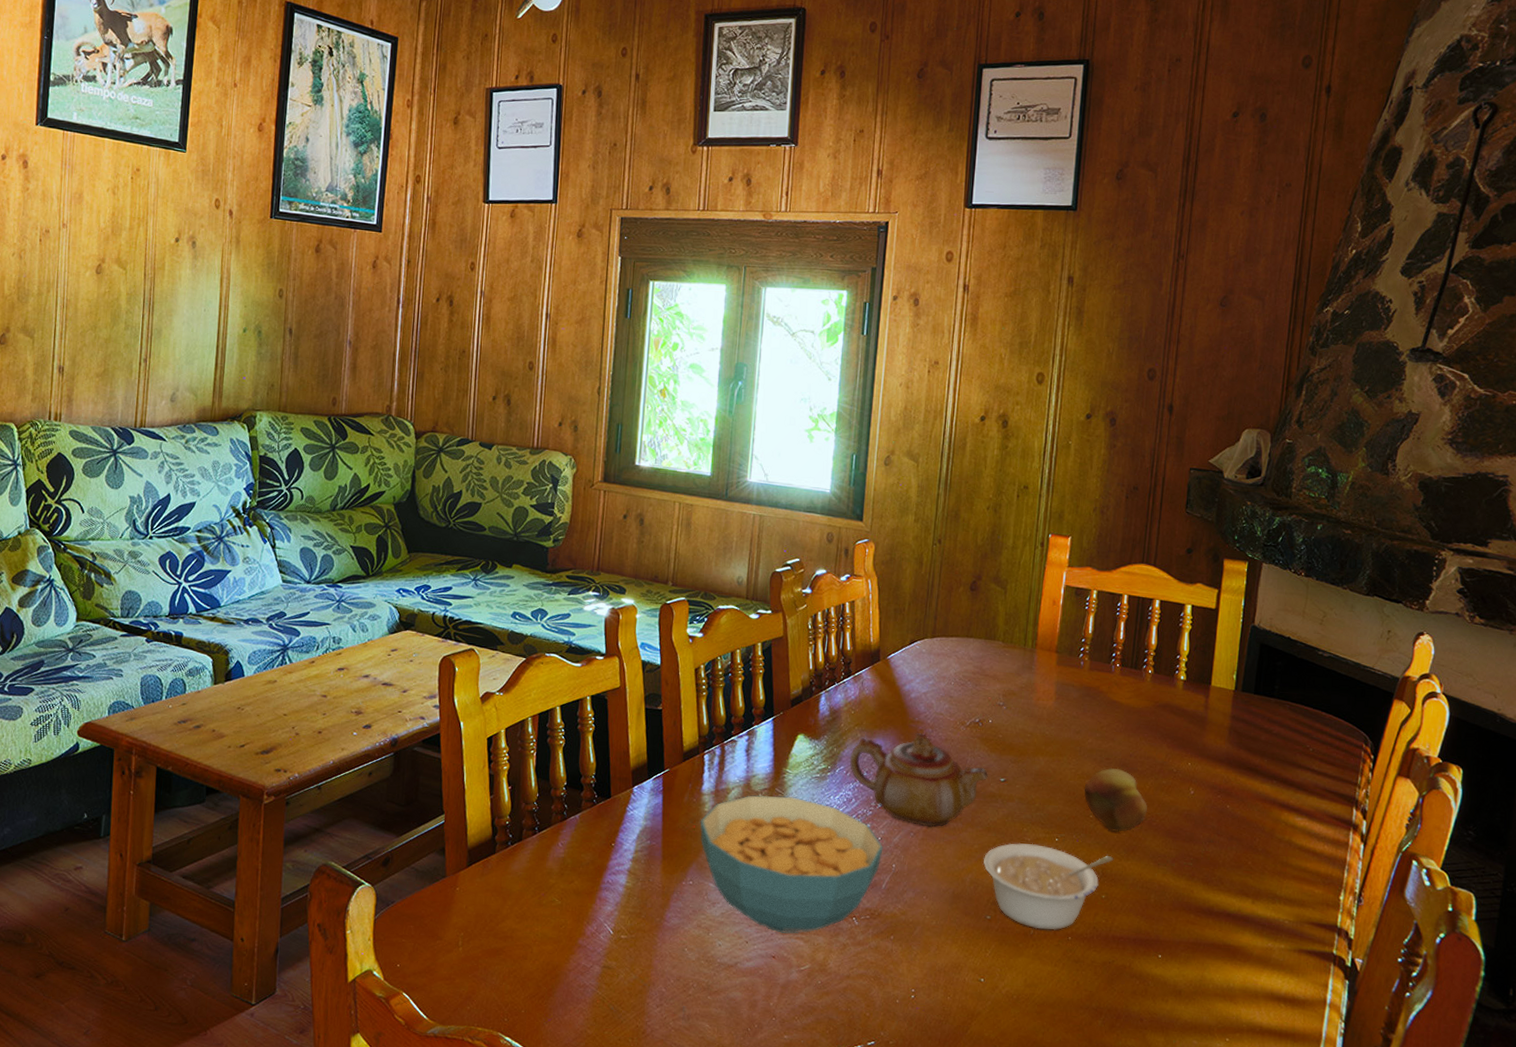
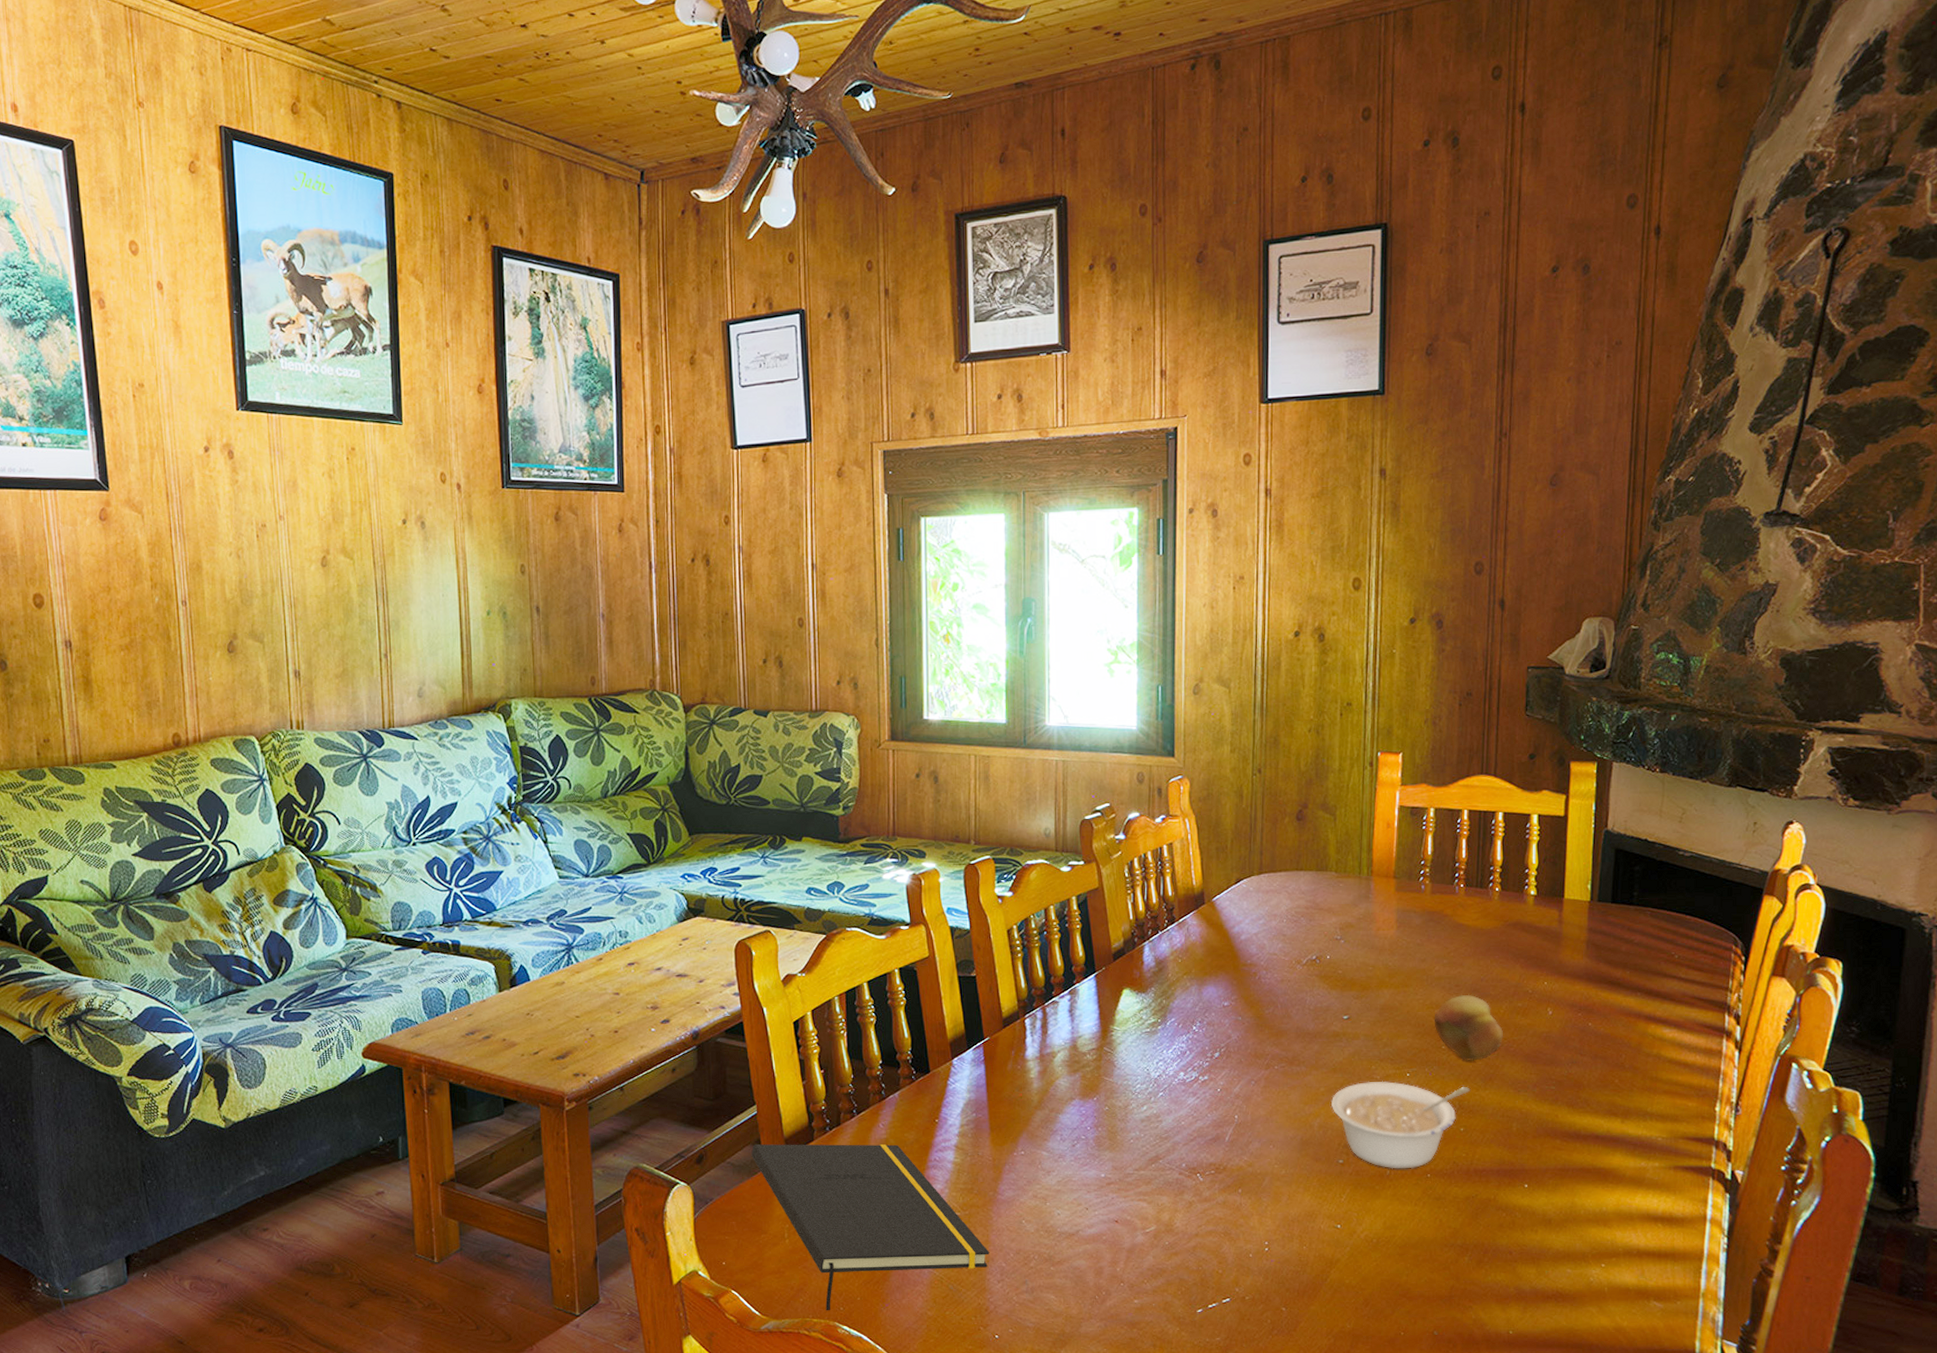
notepad: none [435,852,652,1021] -> present [751,1143,990,1311]
cereal bowl: present [699,795,883,934] -> none [1027,1054,1224,1196]
teapot: present [849,733,988,827] -> none [1180,976,1330,1074]

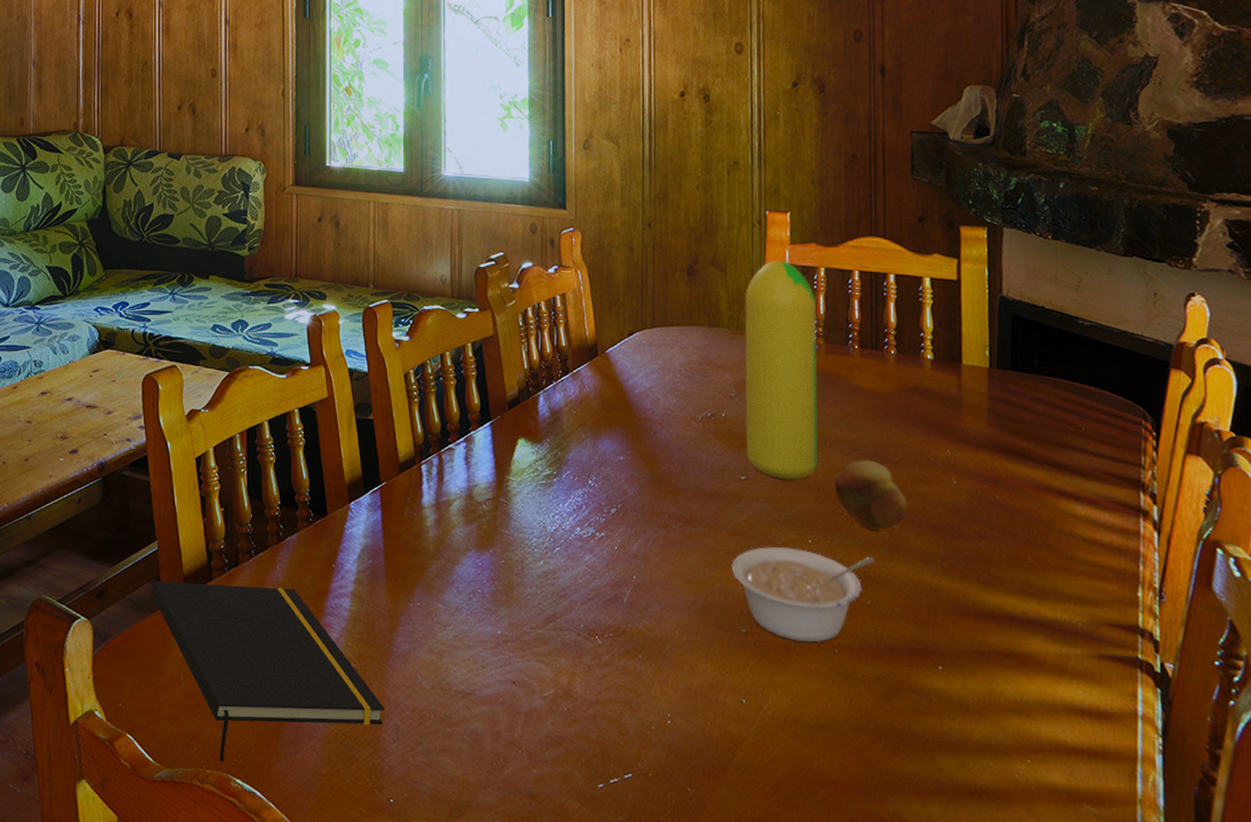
bottle: none [1349,802,1425,1017] -> present [744,260,819,480]

